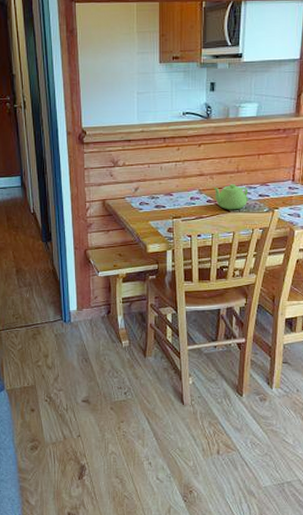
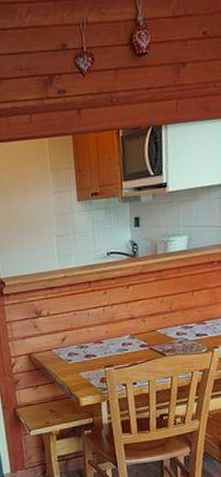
teapot: present [213,184,249,210] -> none [145,325,185,354]

